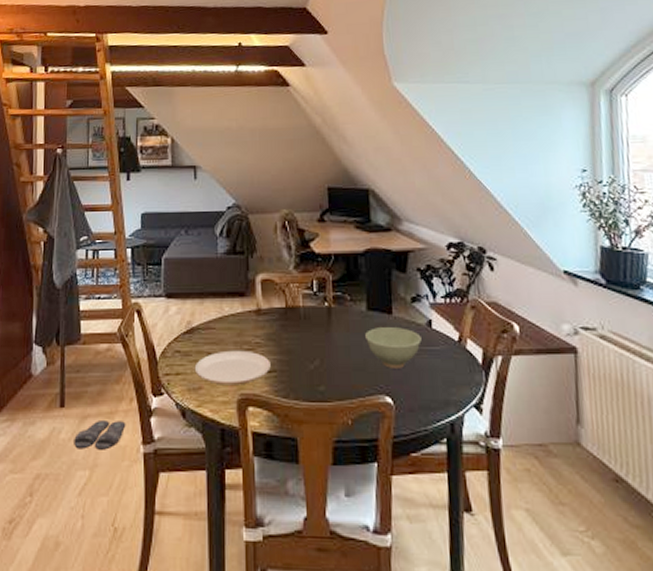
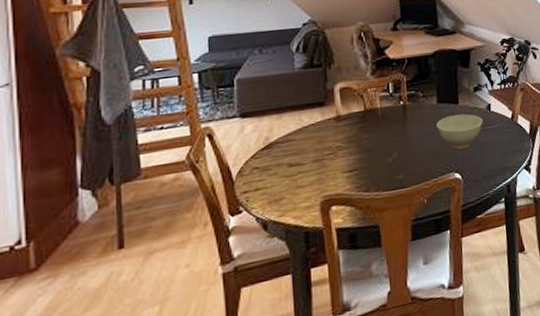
slippers: present [74,419,125,450] -> none [138,247,199,288]
plate: present [194,350,271,385] -> none [274,155,352,192]

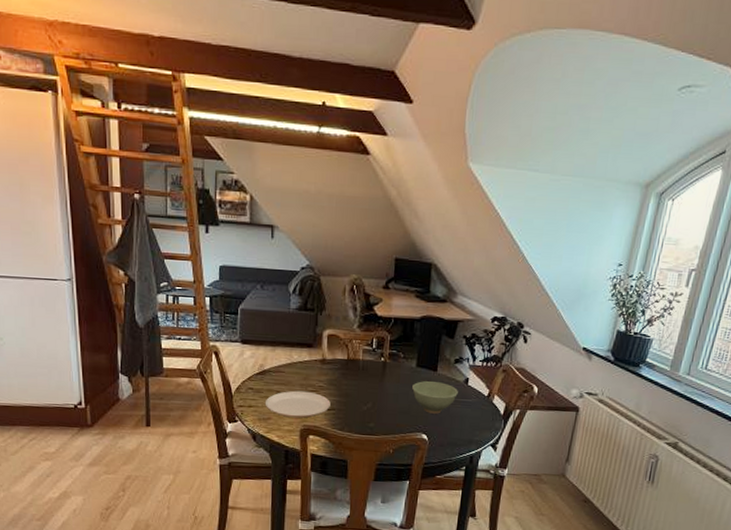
plate: none [274,155,352,192] -> present [264,390,331,419]

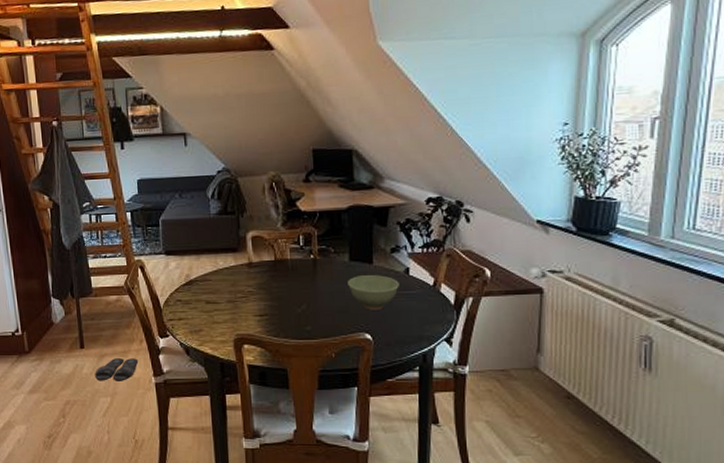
slippers: none [159,437,204,461] -> present [95,357,138,381]
plate: present [264,390,331,419] -> none [194,298,262,328]

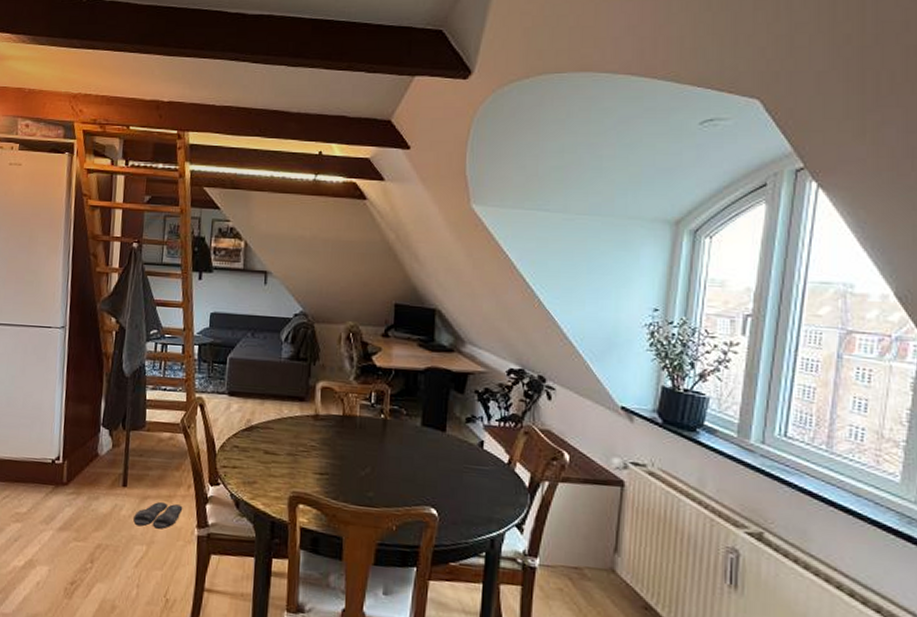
bowl: present [348,275,399,310] -> none [417,443,472,484]

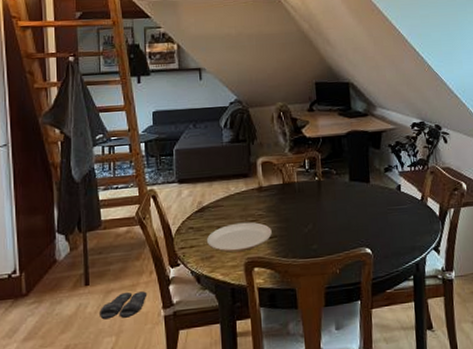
plate: none [250,450,324,484] -> present [206,222,272,253]

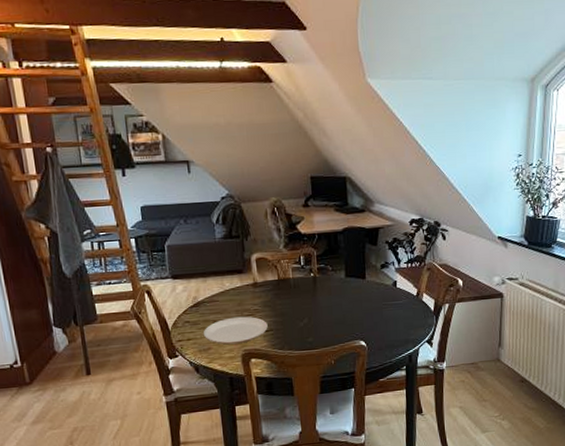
slippers: present [100,291,146,320] -> none [103,380,147,405]

